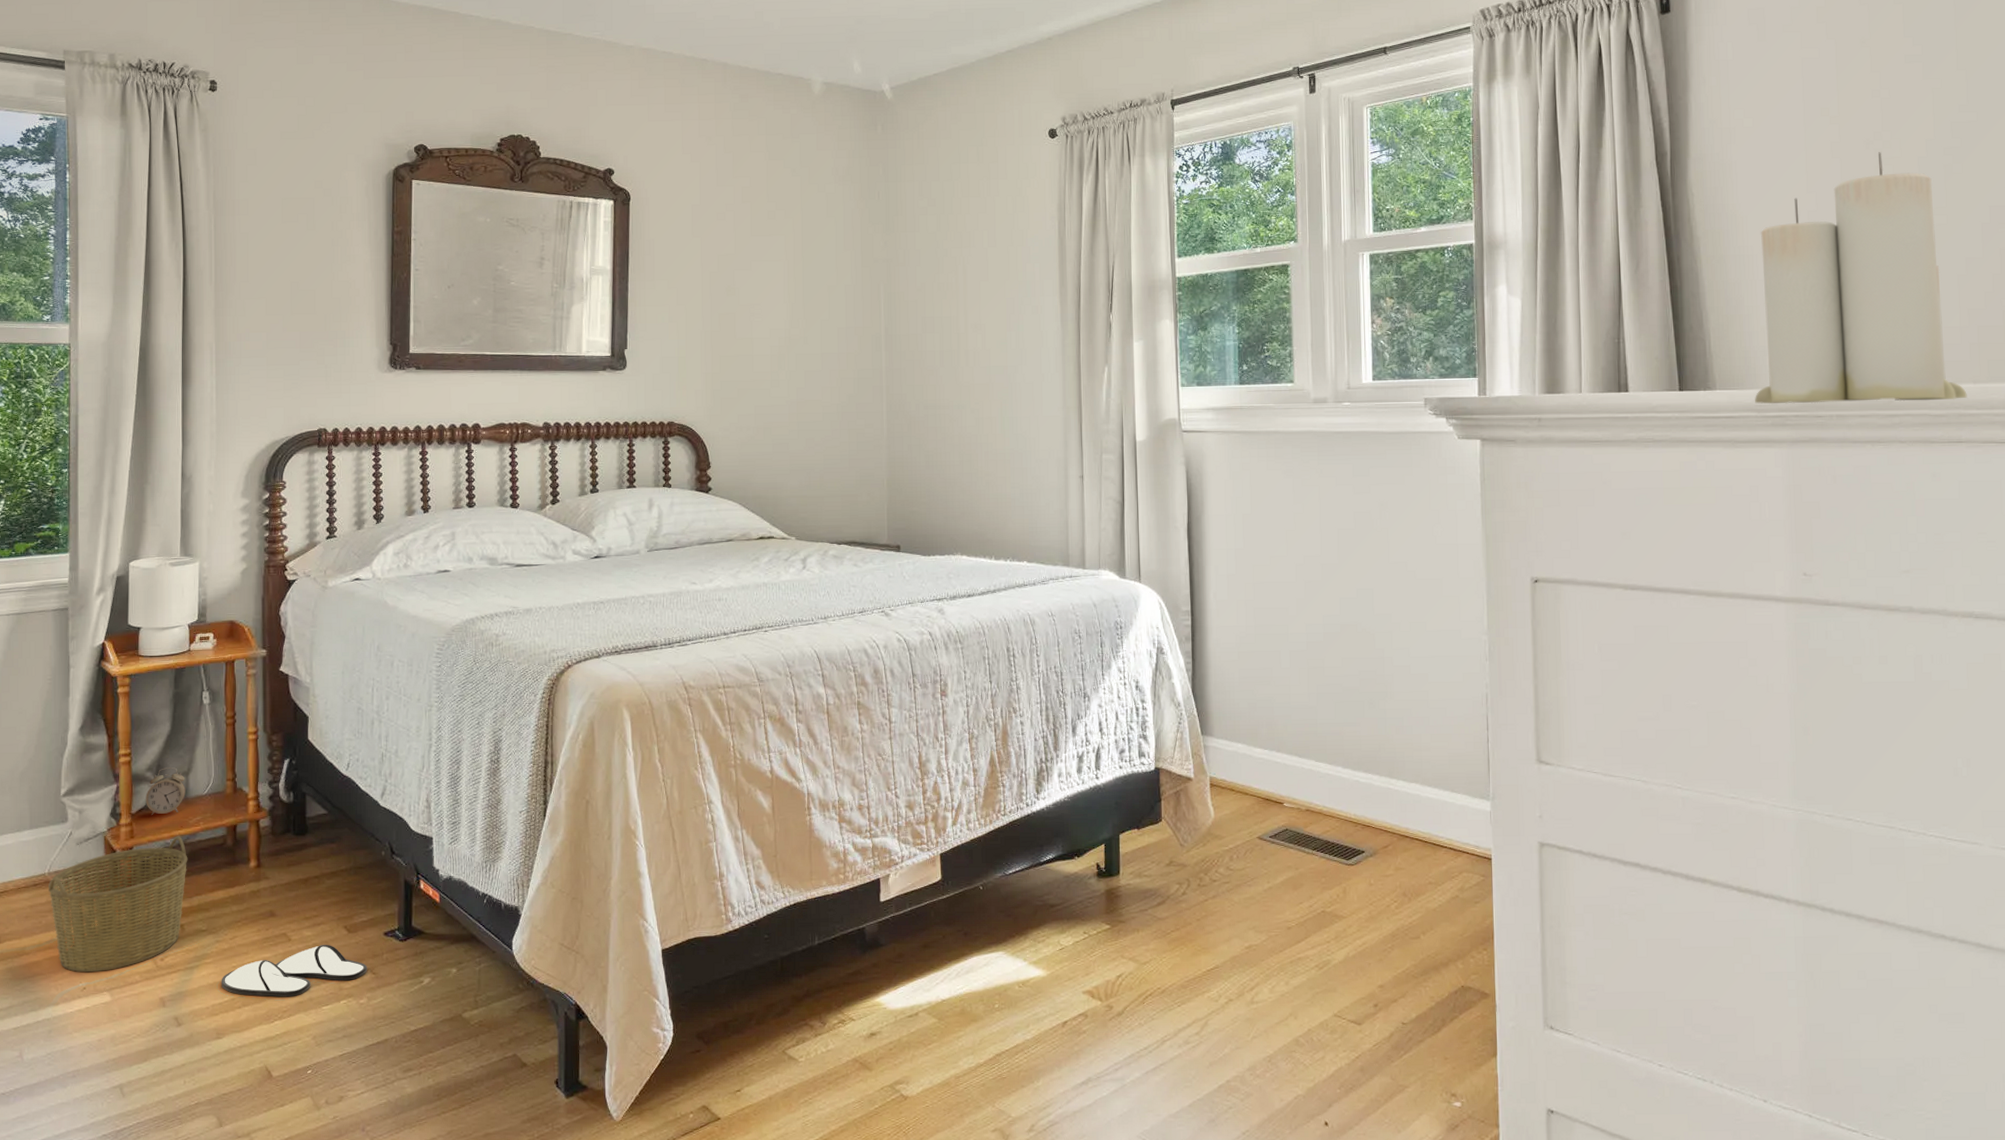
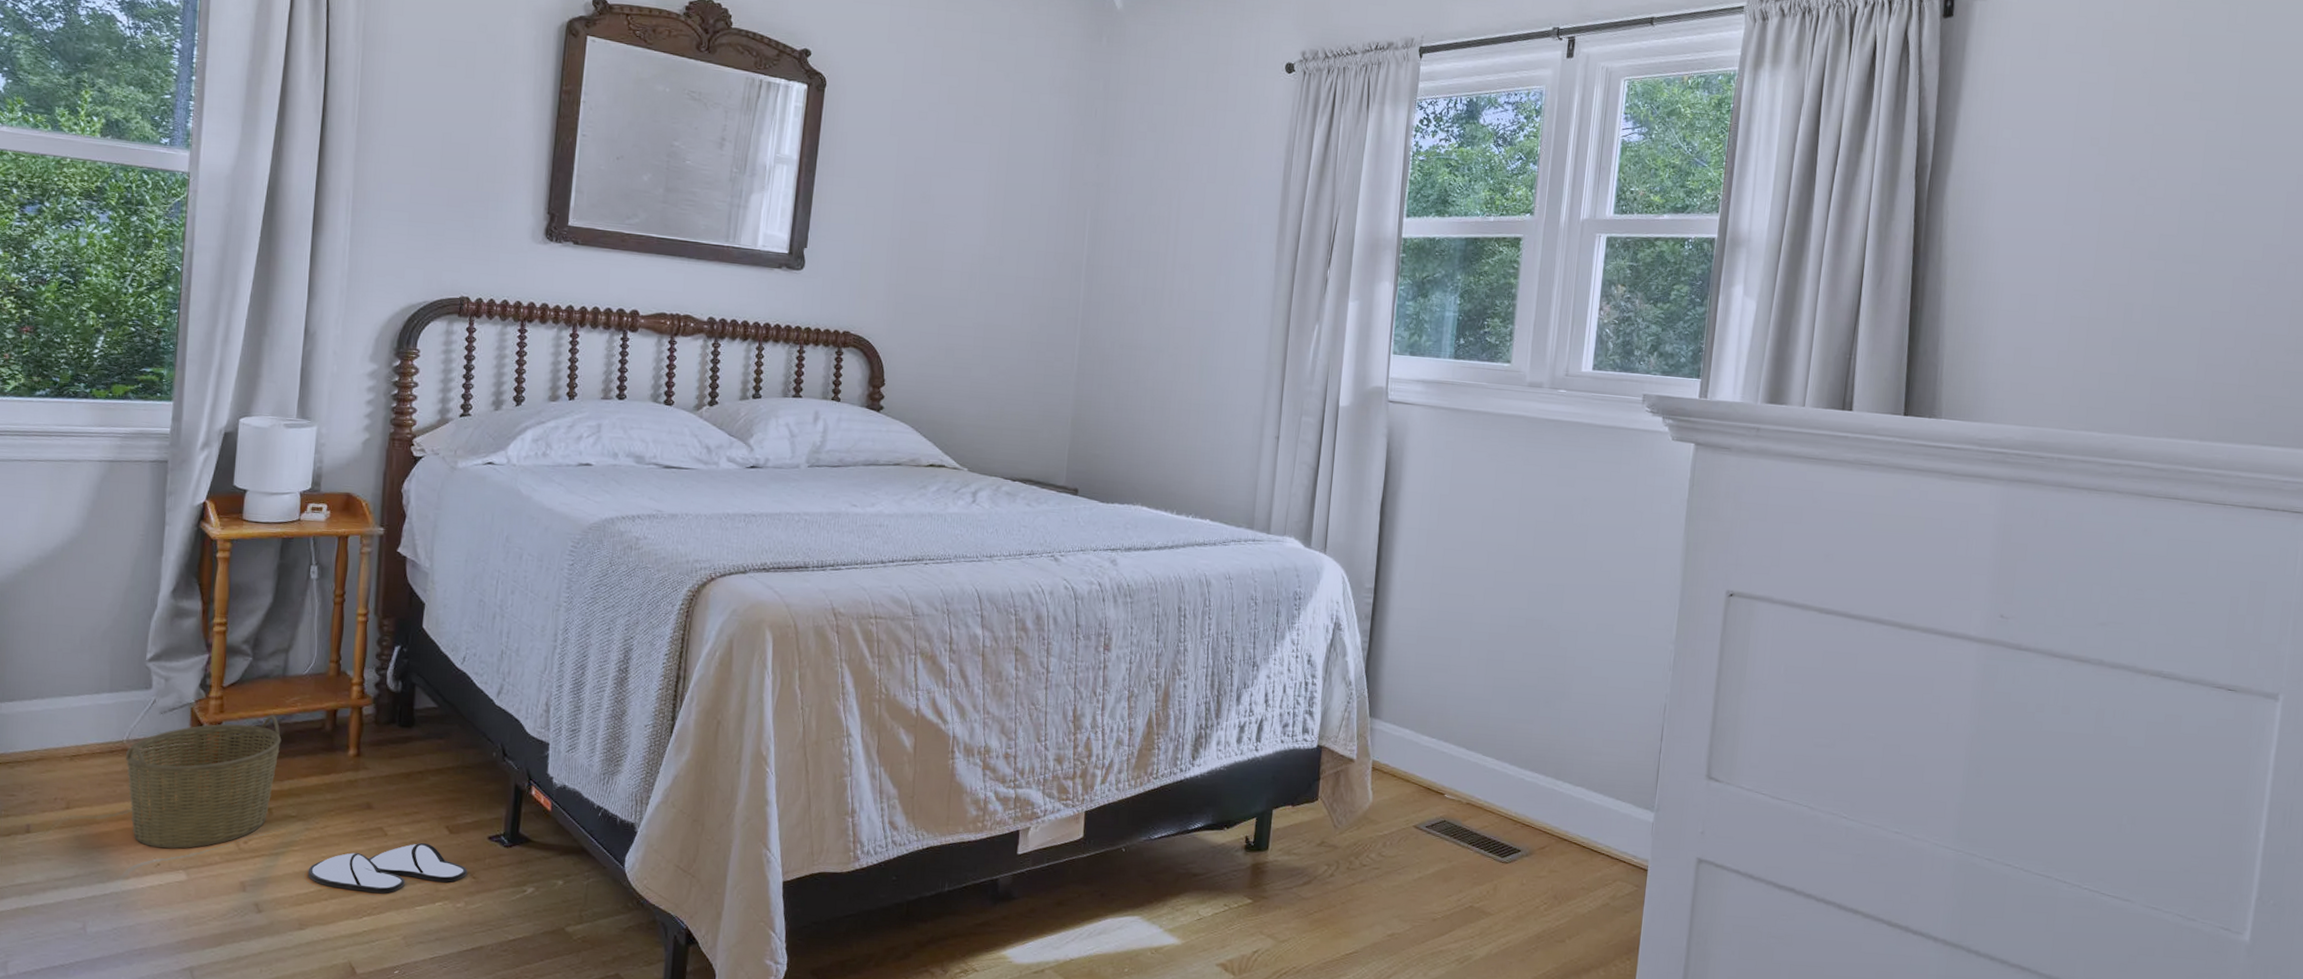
alarm clock: present [146,767,185,815] -> none [239,642,285,690]
candle: present [1755,152,1967,404] -> none [1978,190,2192,456]

